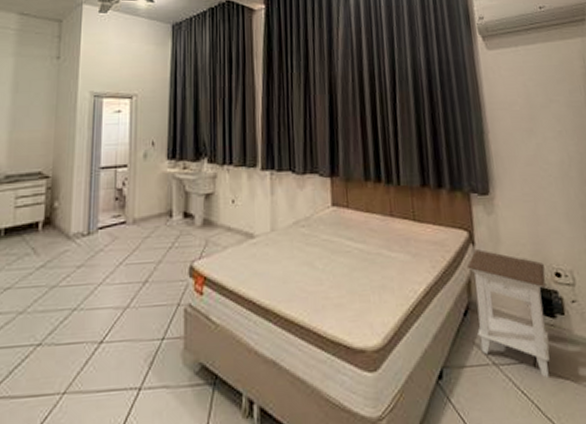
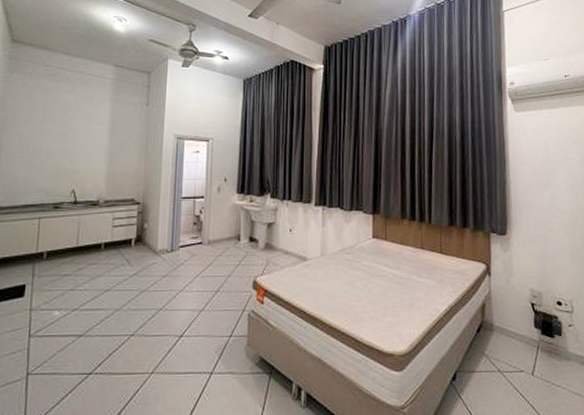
nightstand: present [466,249,550,378] -> none [482,280,549,384]

